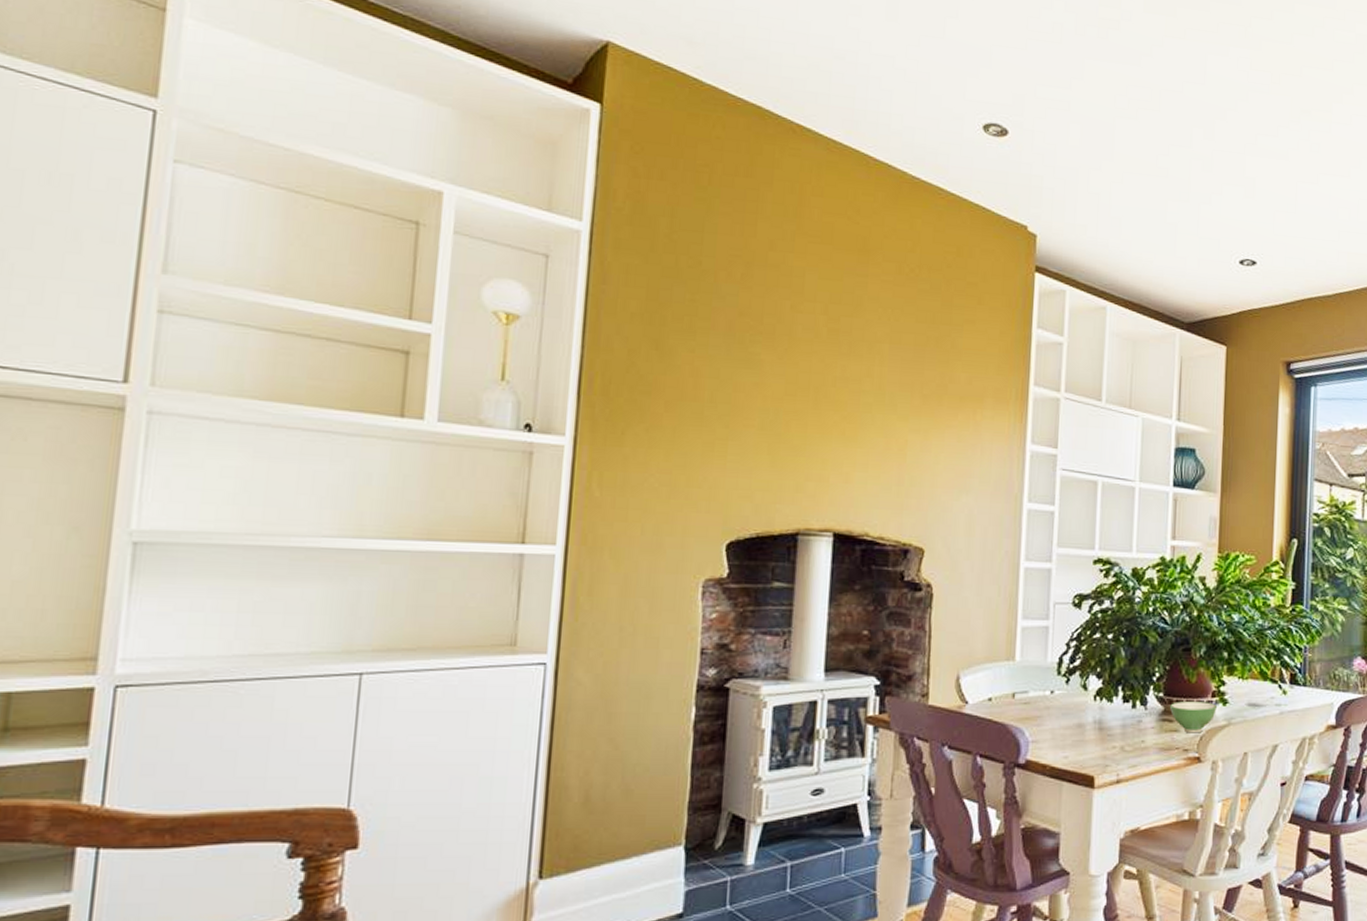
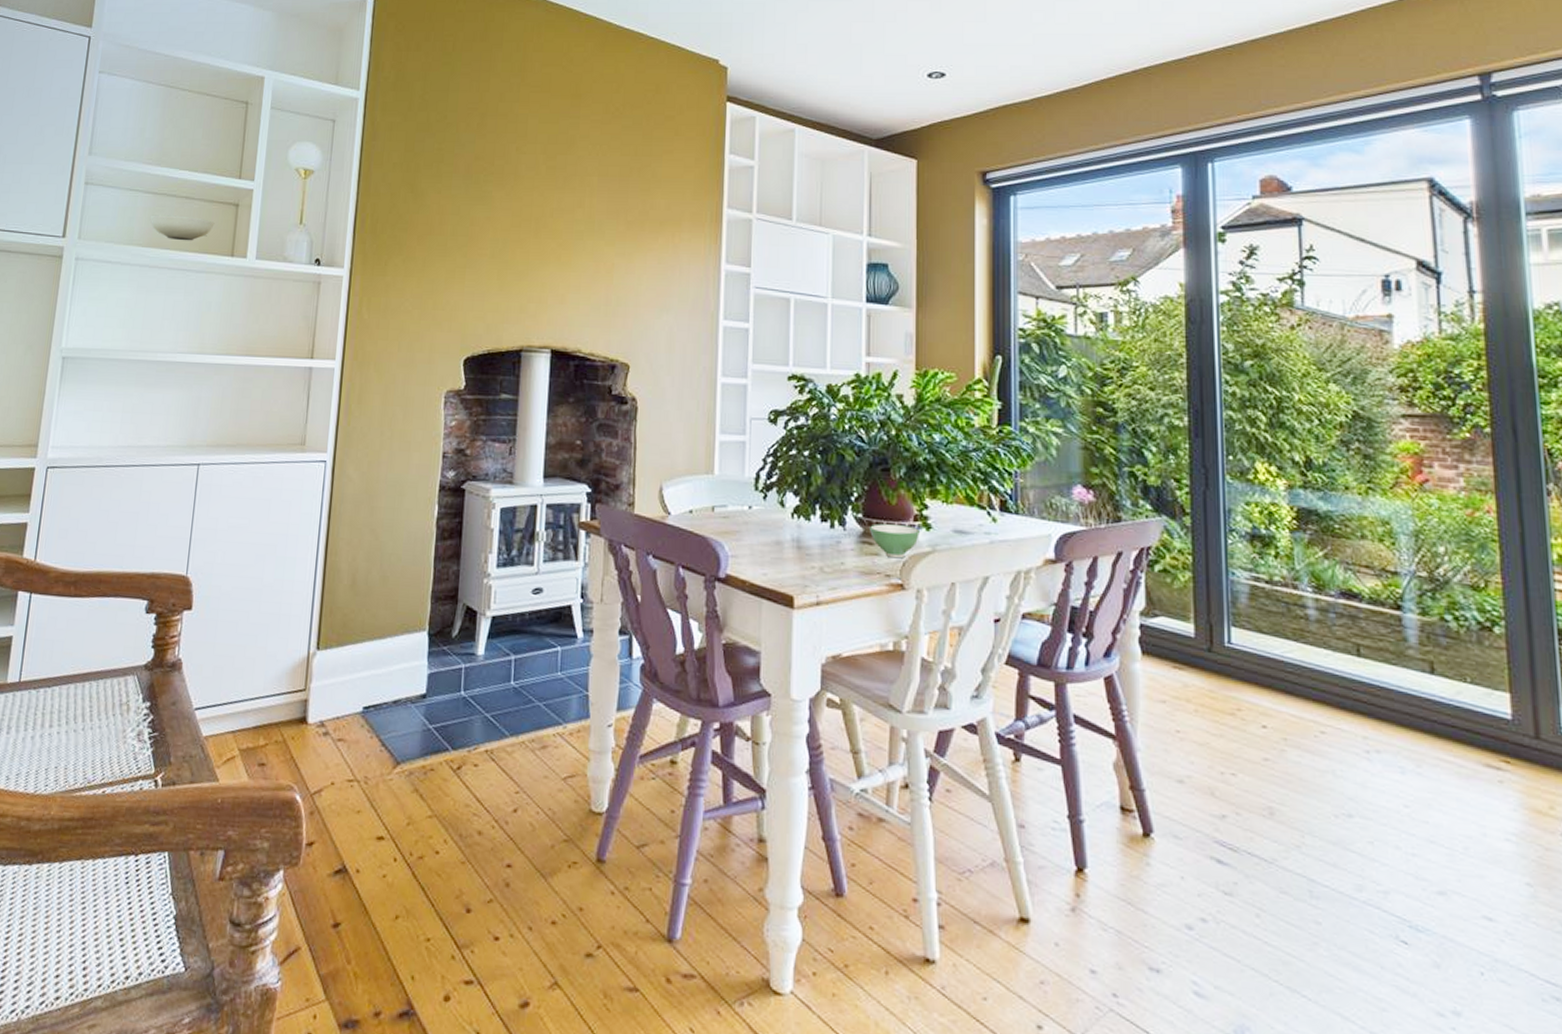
bowl: none [270,359,373,396] -> present [150,215,215,241]

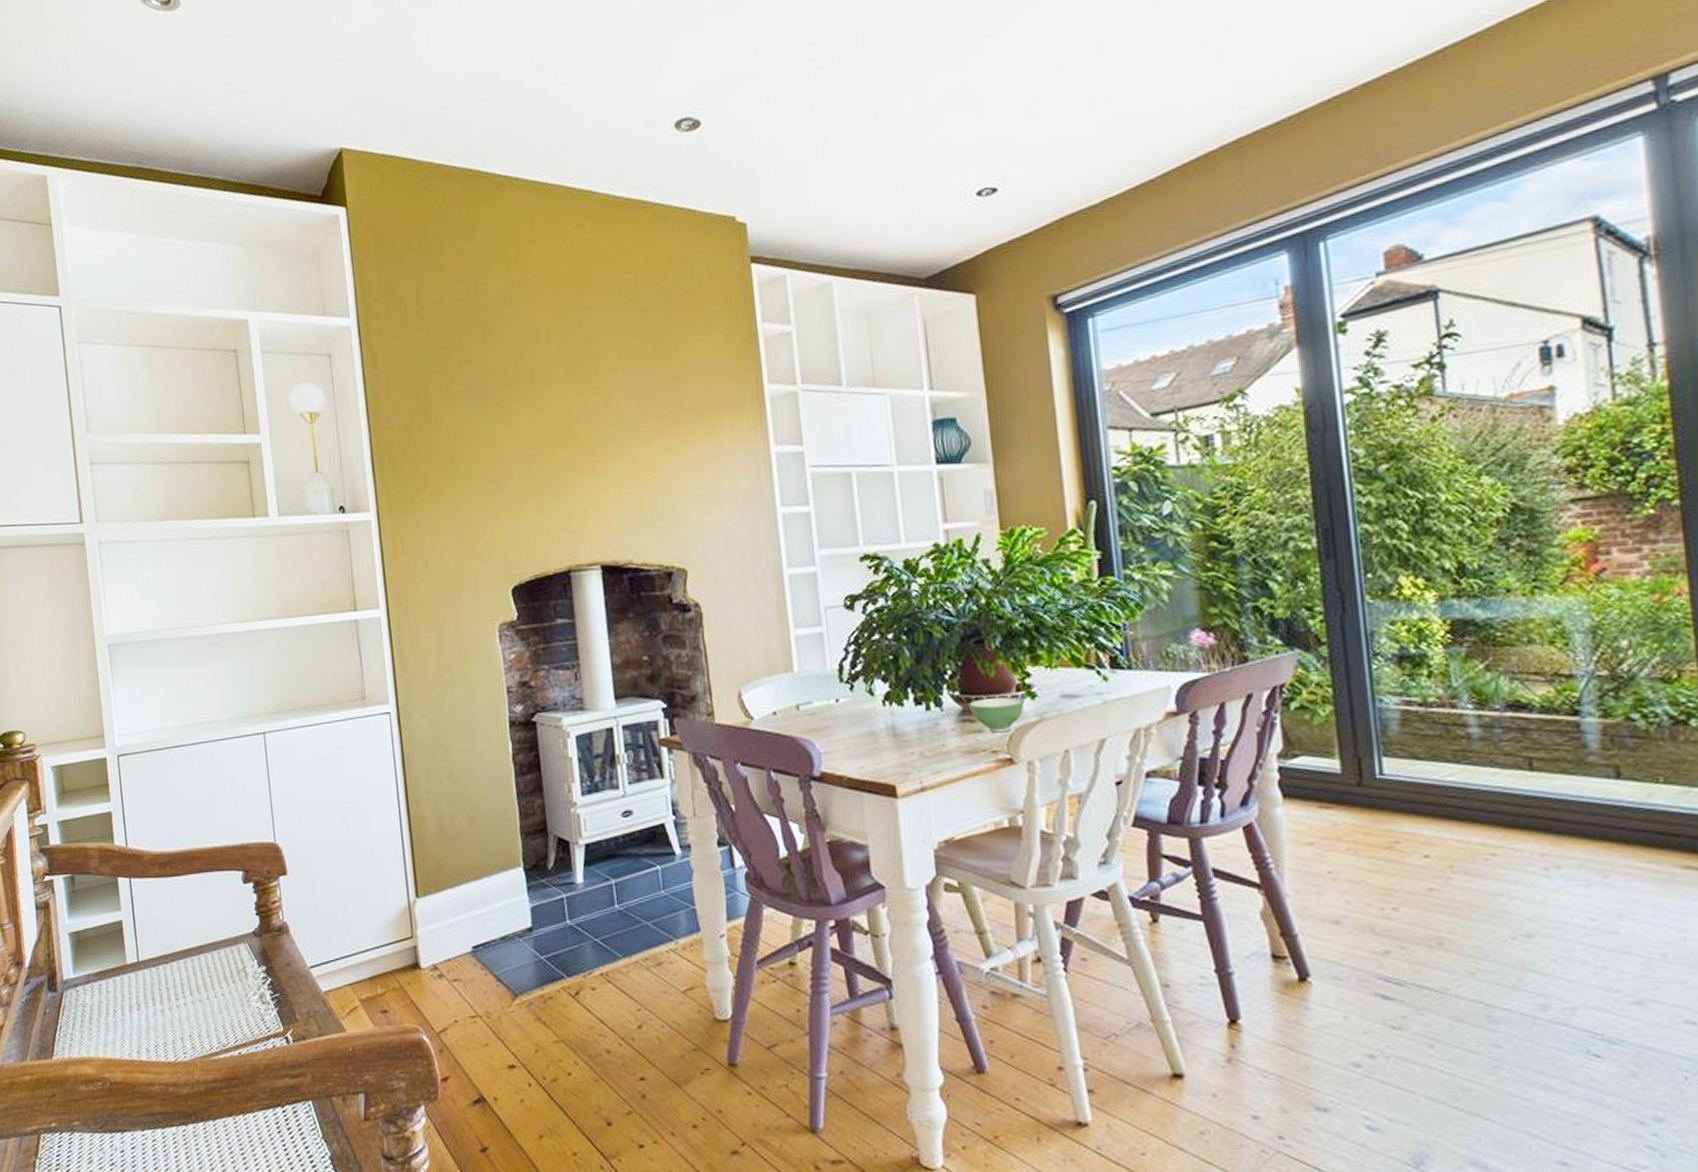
bowl: present [150,215,215,241] -> none [162,482,229,509]

